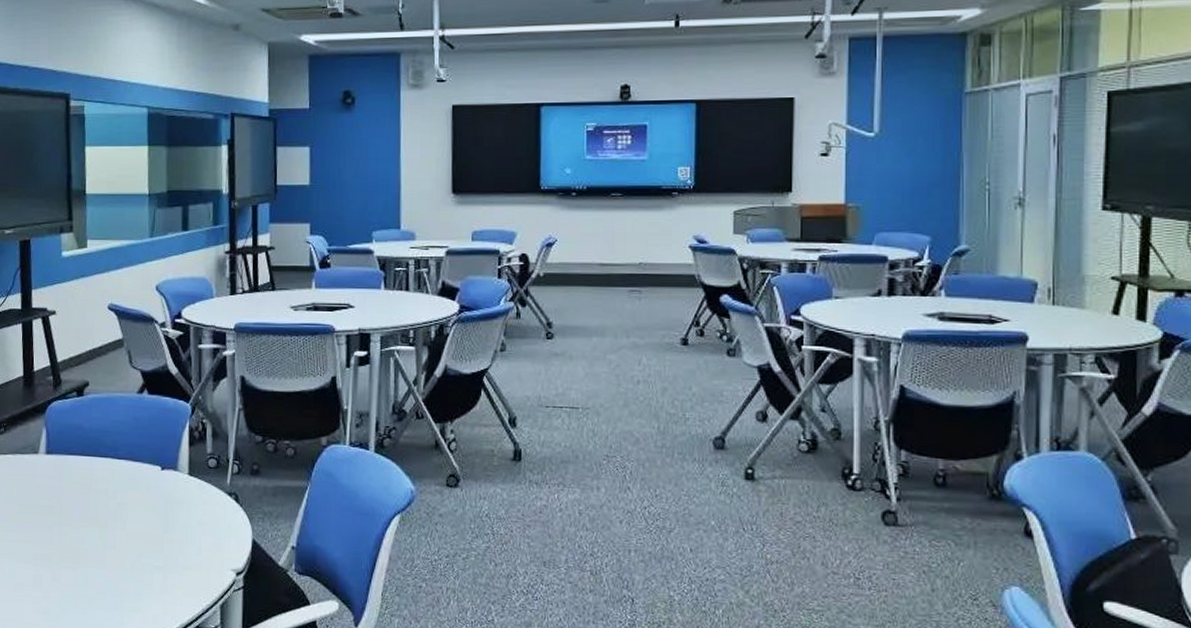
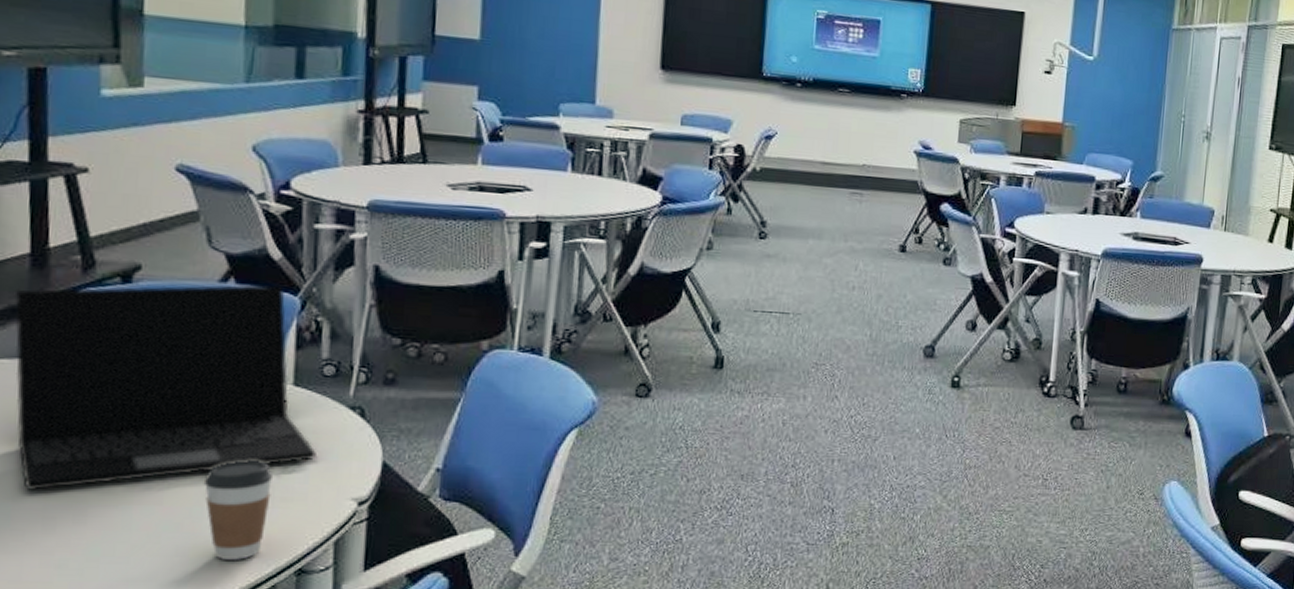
laptop: none [15,394,206,555] -> present [14,284,316,492]
coffee cup: none [131,535,176,616] -> present [203,461,272,560]

